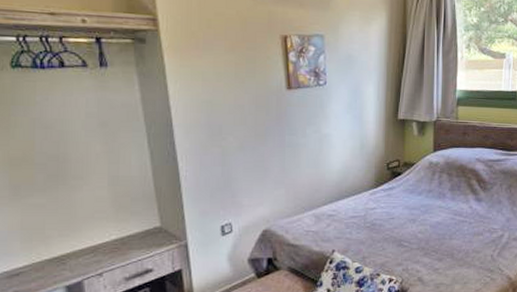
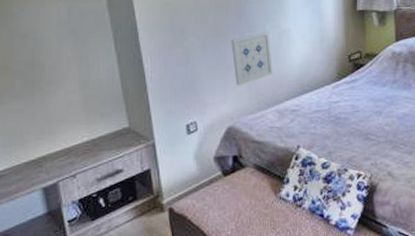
wall art: none [270,135,312,188] -> present [231,32,273,85]

